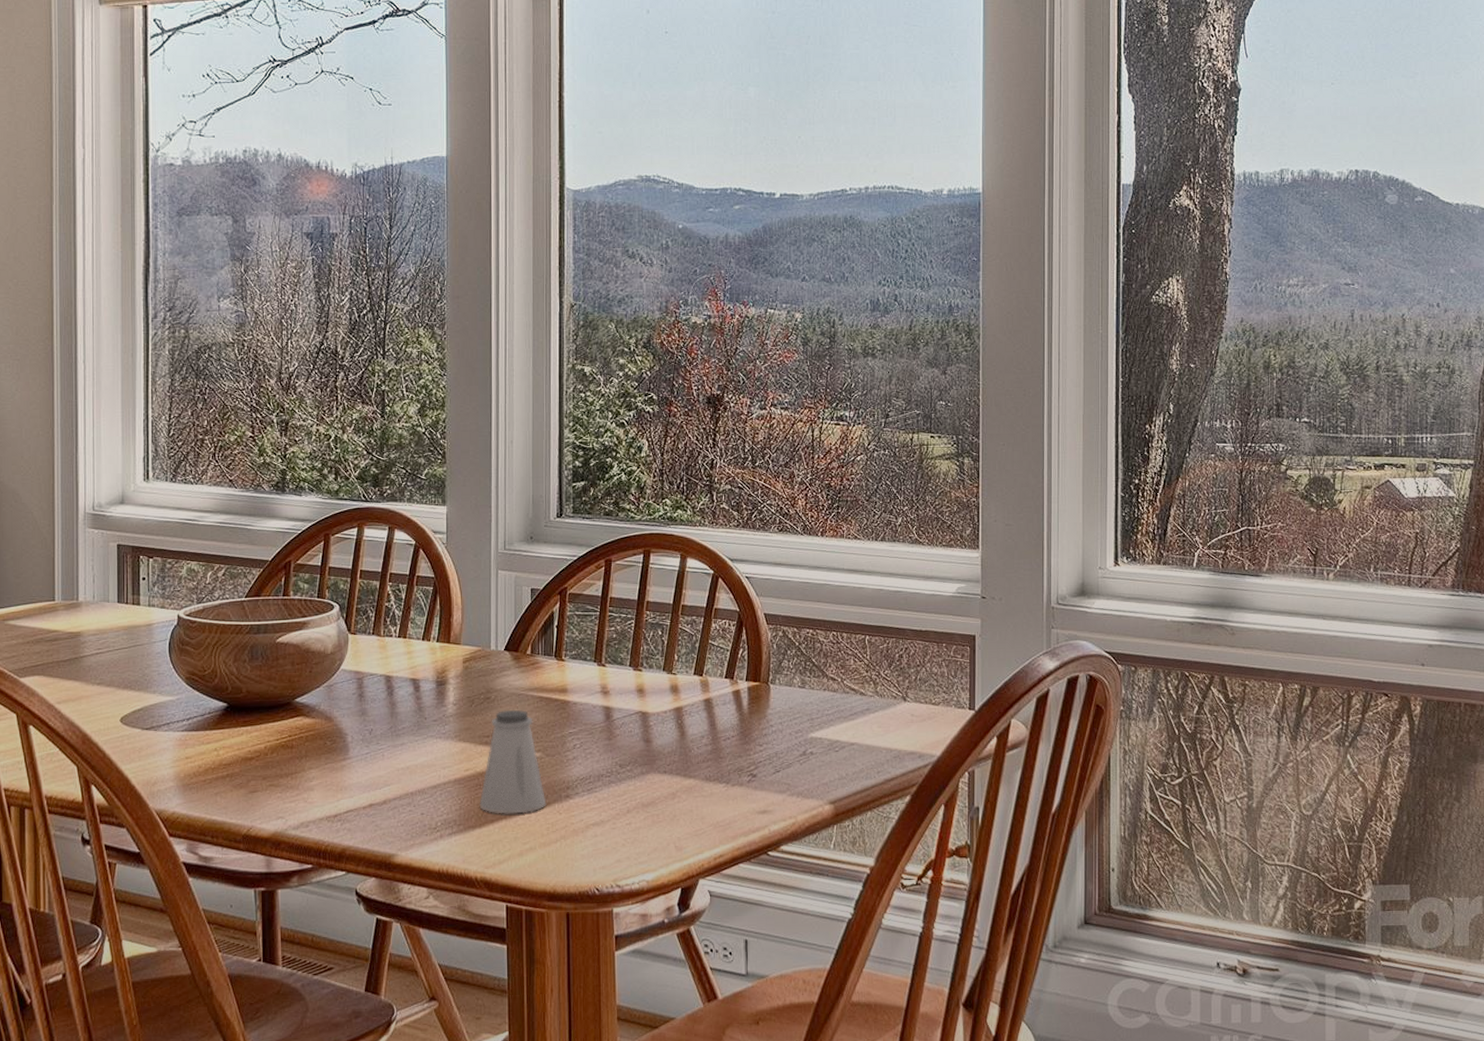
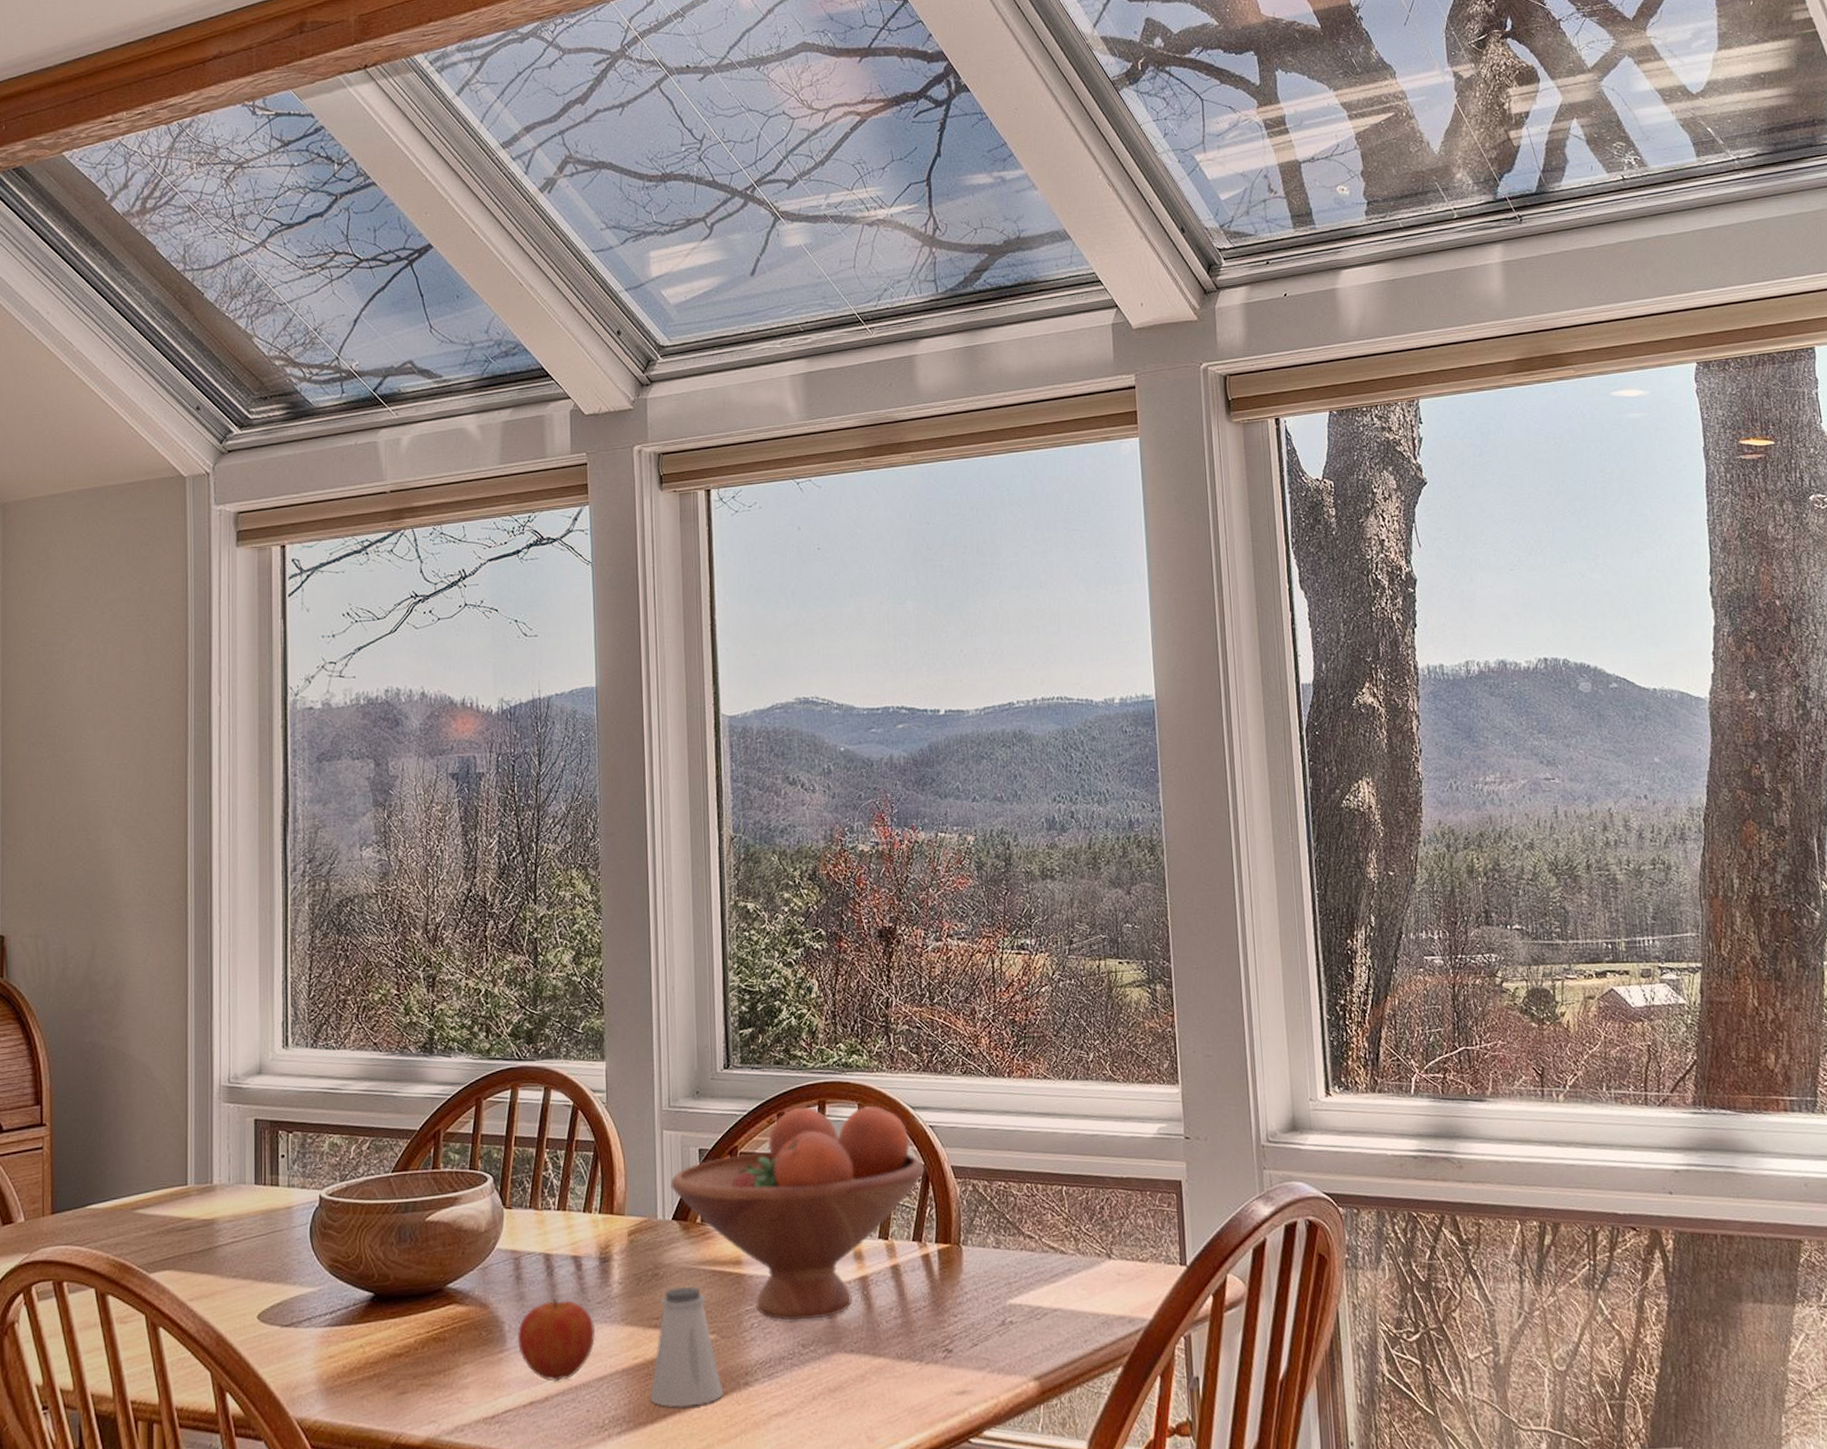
apple: none [360,714,431,788] -> present [518,1297,596,1383]
fruit bowl: none [504,555,740,743] -> present [670,1106,925,1321]

